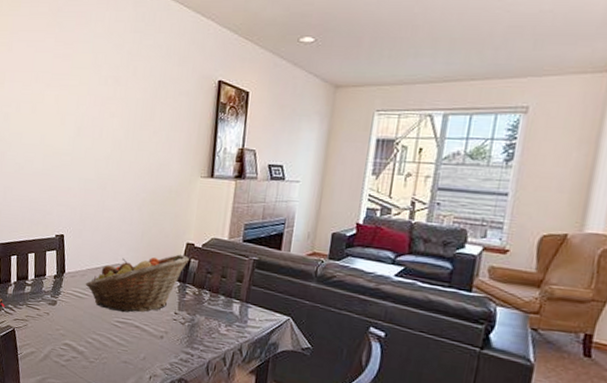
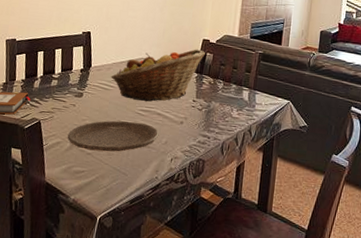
plate: none [41,331,136,366] -> present [67,120,158,152]

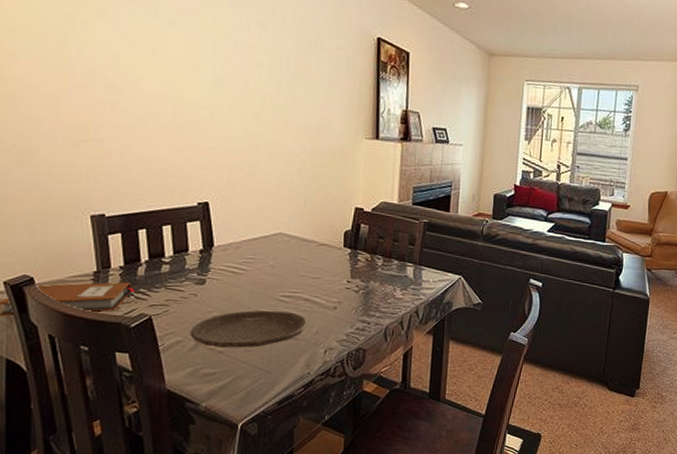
fruit basket: present [111,49,205,102] -> none [241,220,359,286]

